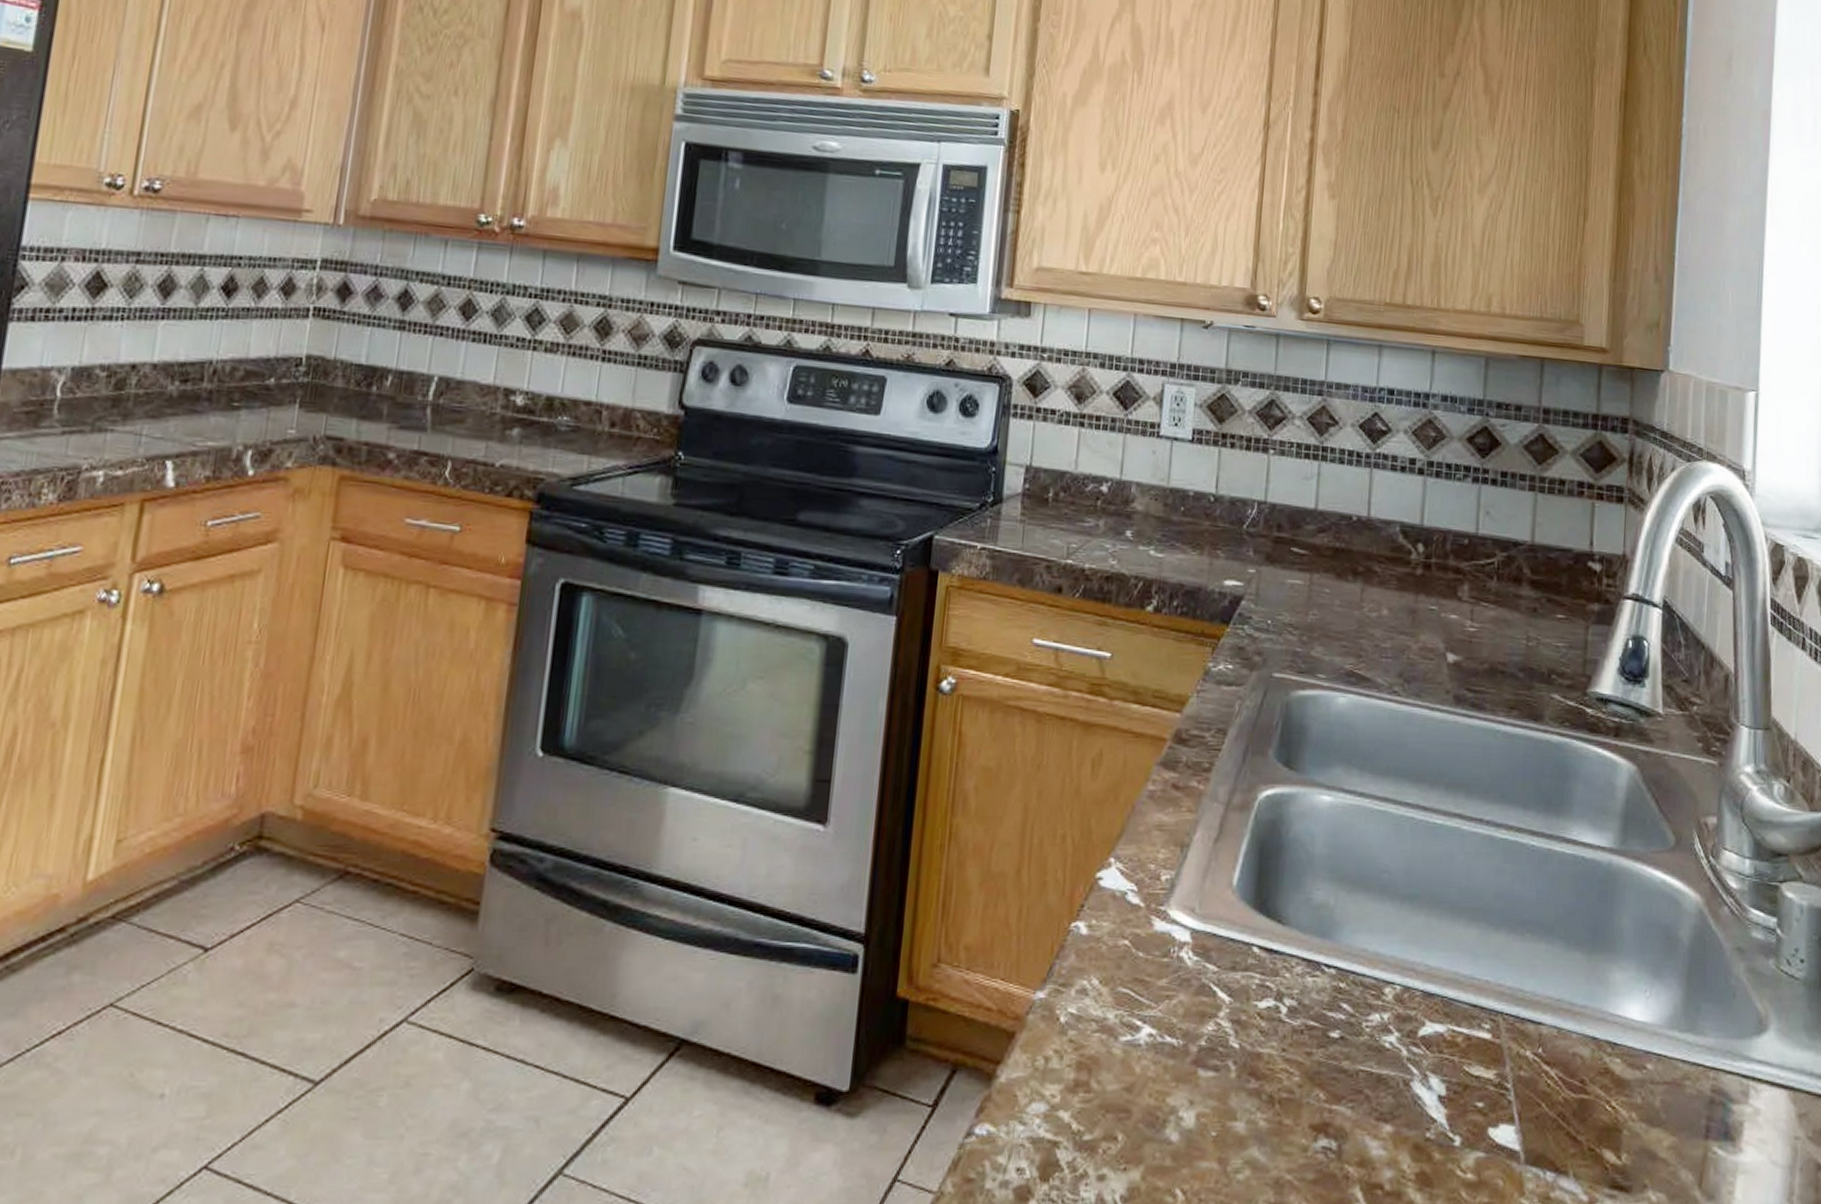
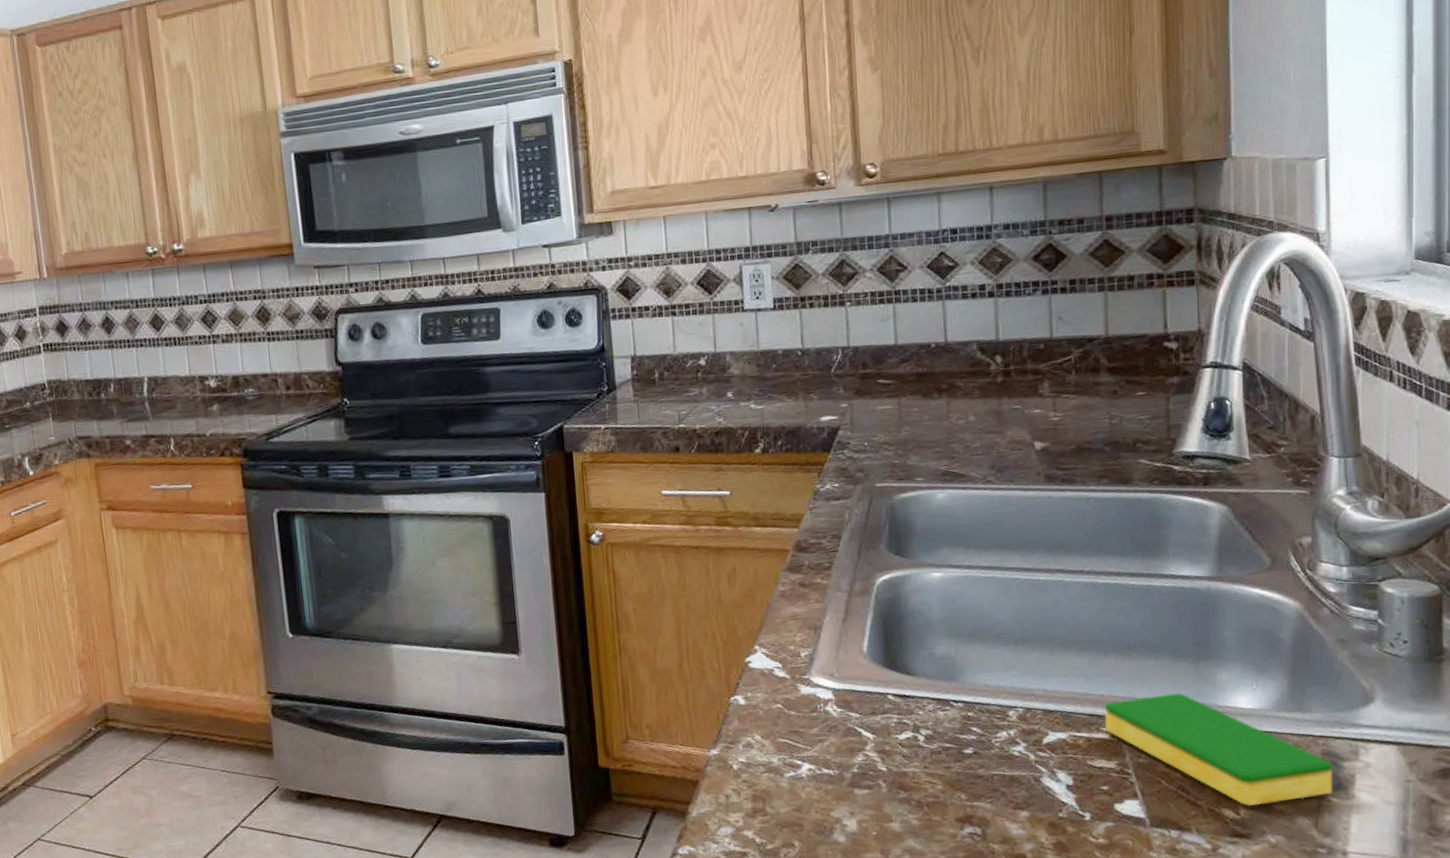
dish sponge: none [1487,990,1721,1150] -> present [1104,693,1333,807]

